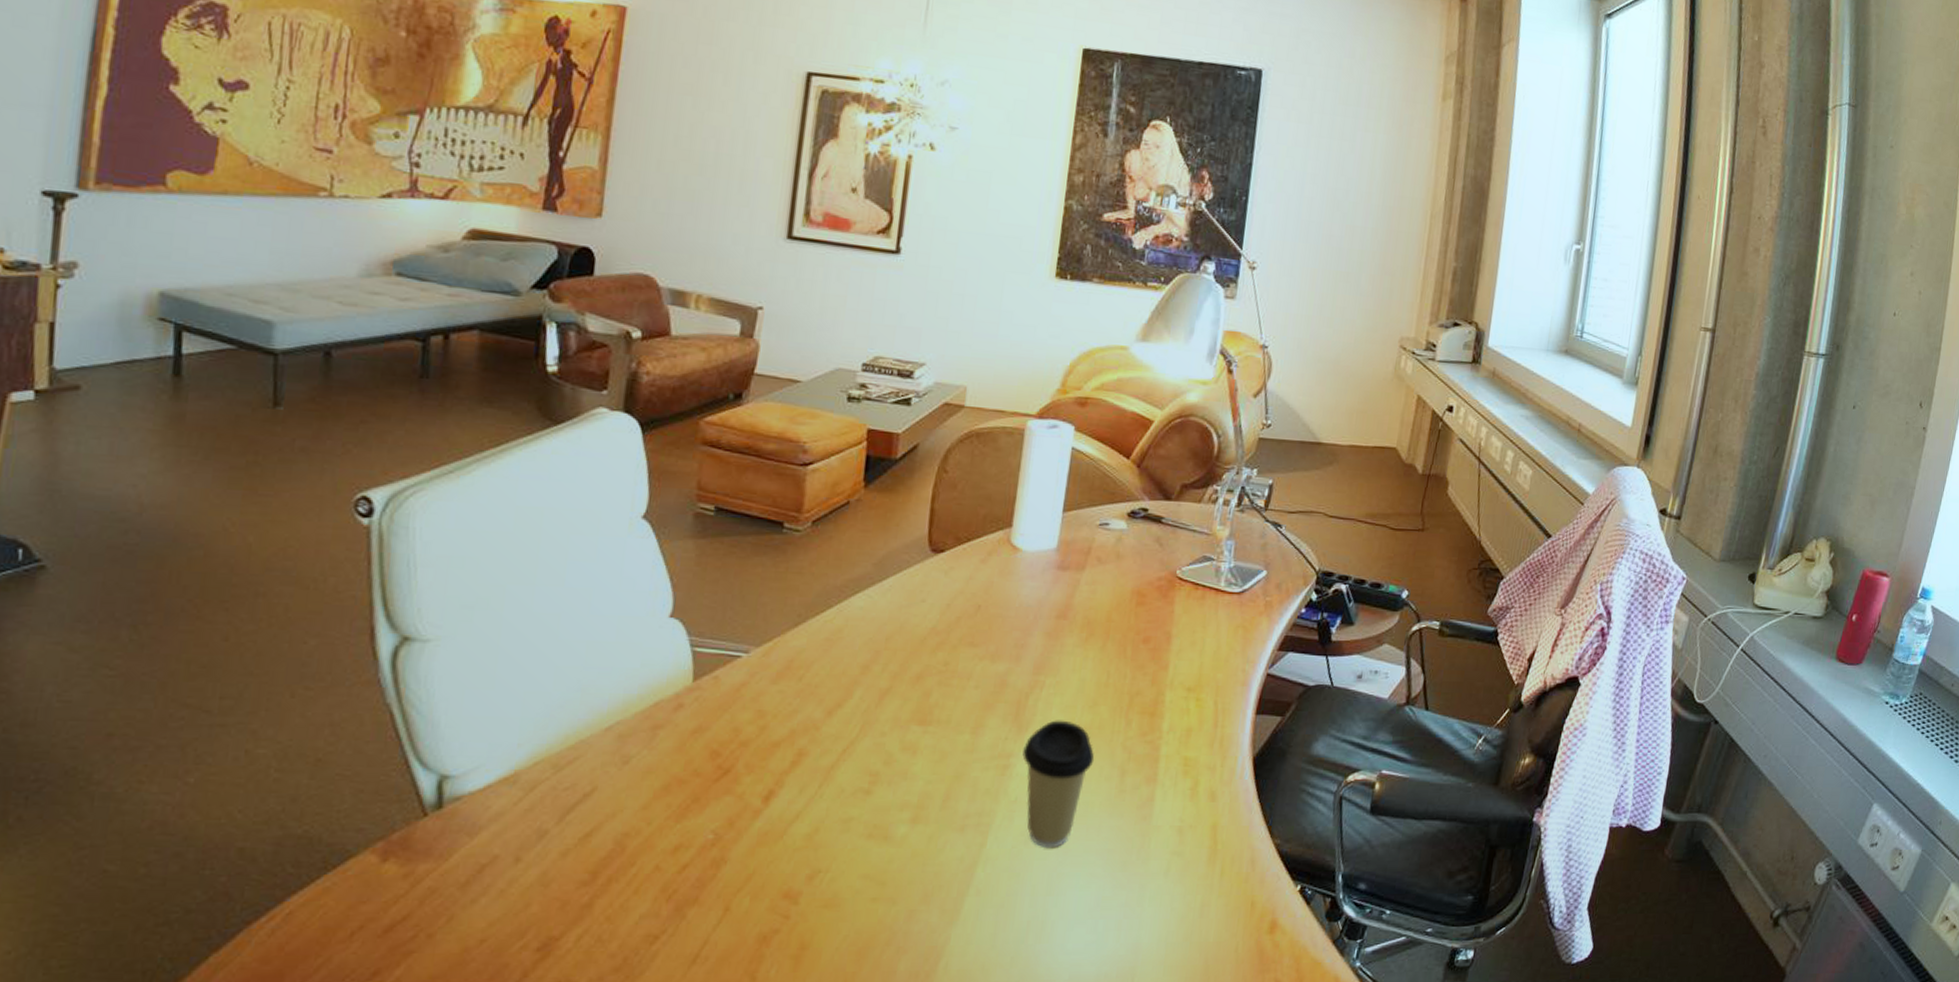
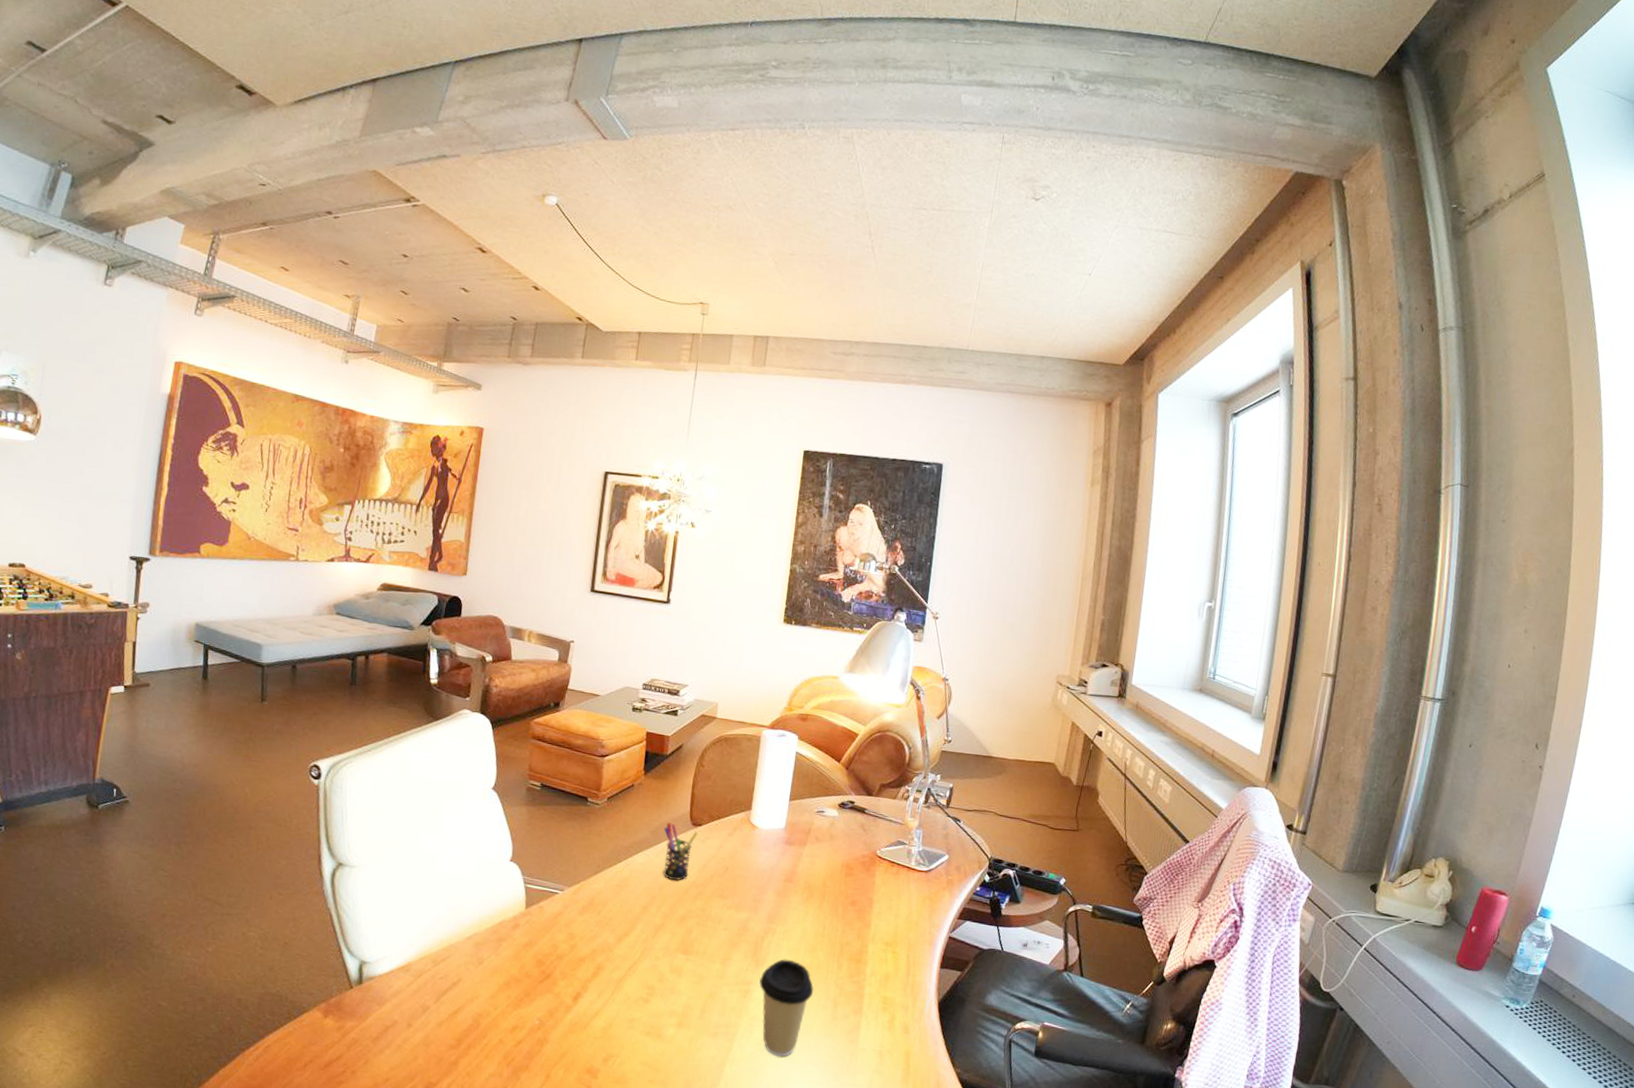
pen holder: none [891,550,940,628] -> present [663,822,698,881]

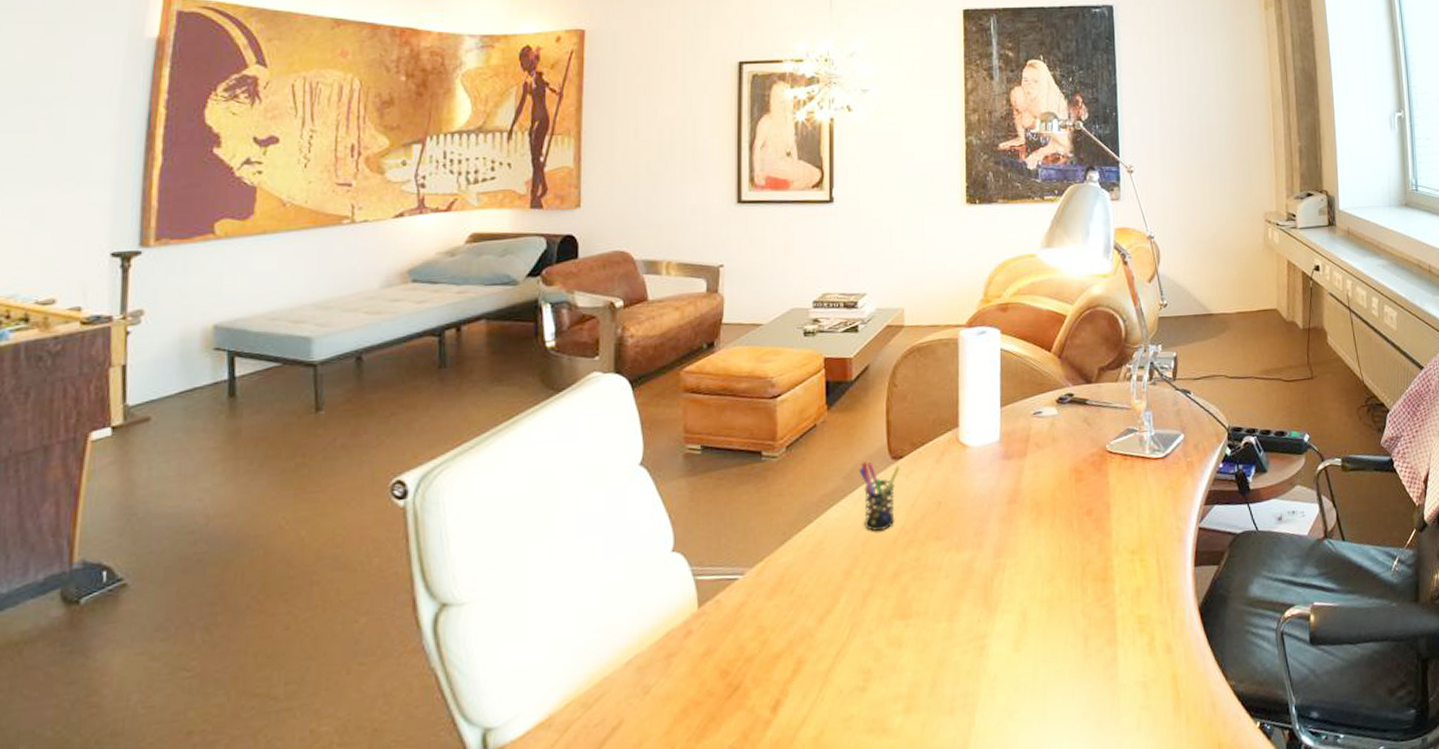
coffee cup: present [759,959,814,1058] -> none [995,596,1059,720]

